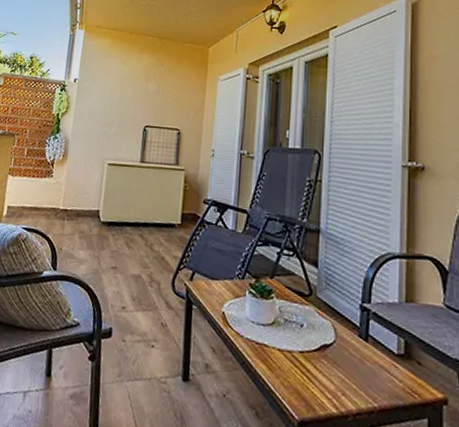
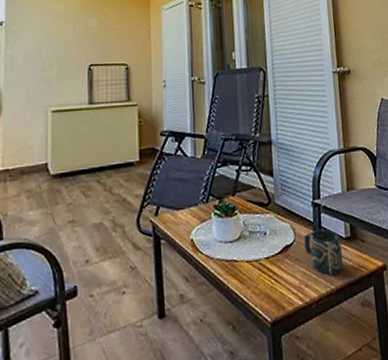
cup: none [346,335,392,393] -> present [304,228,344,276]

